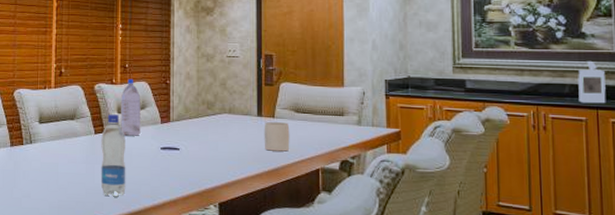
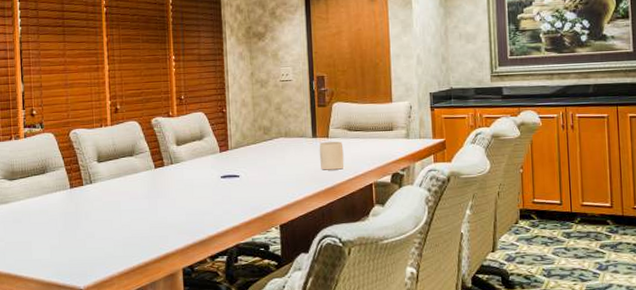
bottle: present [100,114,126,197] -> none [161,147,189,229]
water bottle: present [120,78,141,136] -> none [178,109,200,167]
tissue box: present [578,60,606,104] -> none [600,61,625,101]

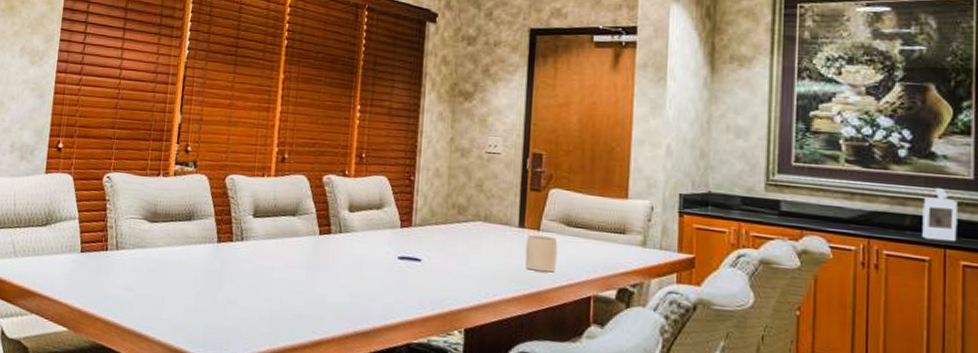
tissue box: none [600,61,625,101] -> present [922,187,957,242]

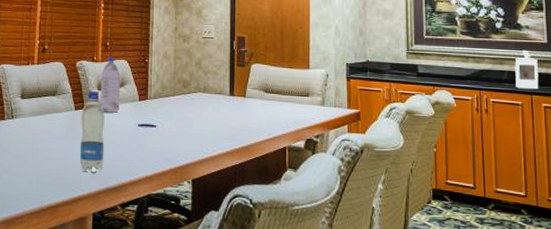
bottle: none [323,212,356,313] -> present [79,91,105,173]
water bottle: none [351,171,378,241] -> present [100,56,121,113]
mug: present [524,235,558,273] -> none [235,101,260,130]

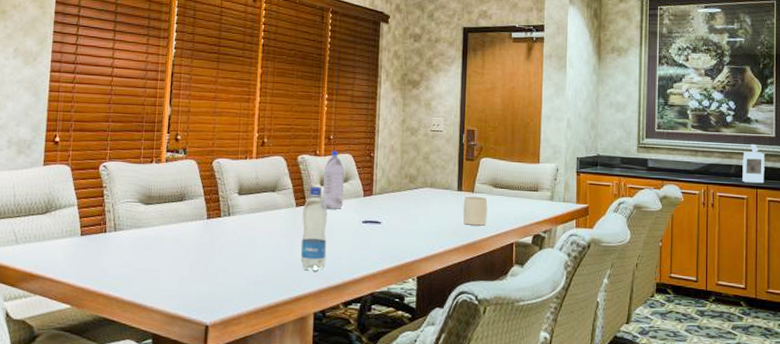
mug: none [235,101,260,130] -> present [462,196,488,226]

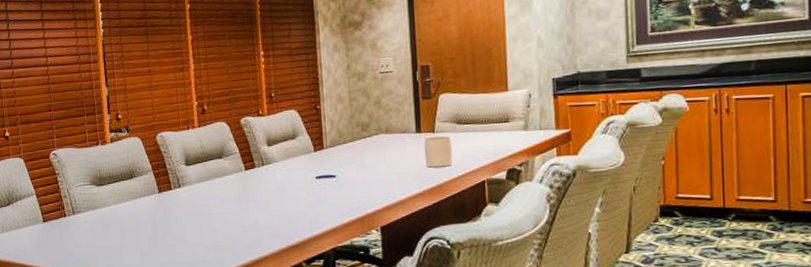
bottle: present [300,187,327,271] -> none [252,147,283,233]
water bottle: present [323,150,345,209] -> none [269,107,294,169]
tissue box: present [742,143,765,184] -> none [765,31,796,80]

